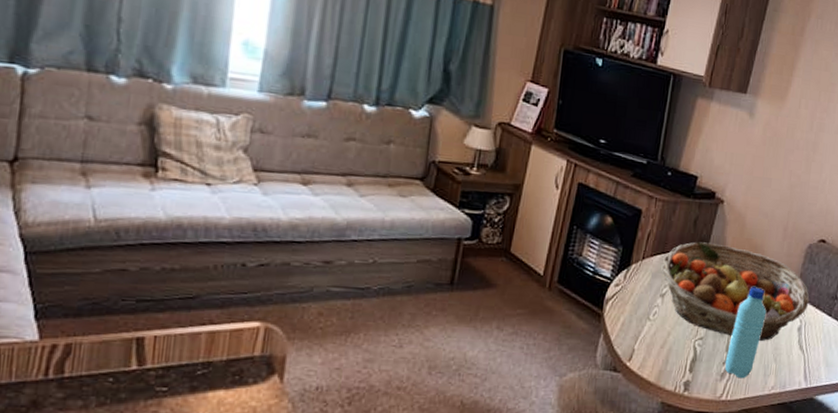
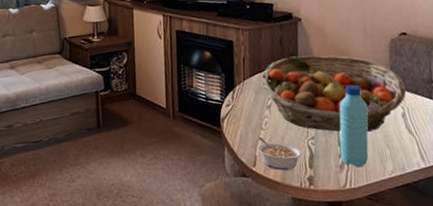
legume: none [636,327,686,371] -> present [256,136,303,171]

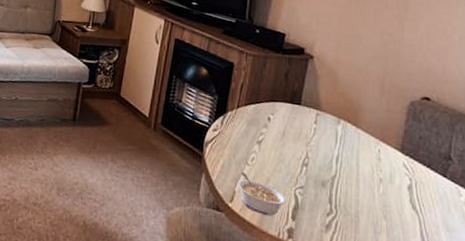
fruit basket: present [261,55,407,132] -> none [256,94,418,197]
water bottle: present [339,85,368,168] -> none [329,140,370,233]

